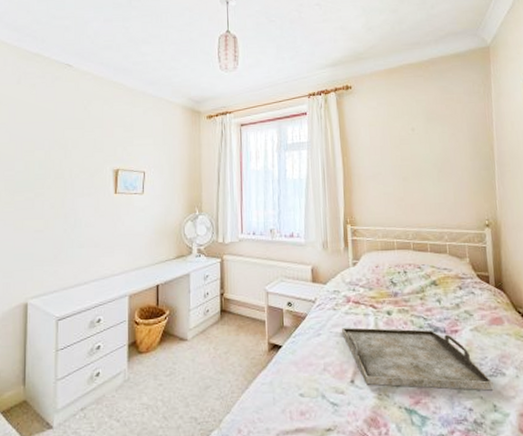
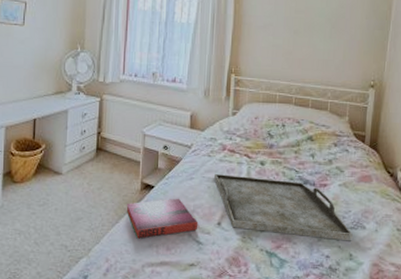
hardback book: none [255,356,331,405] -> present [126,198,198,239]

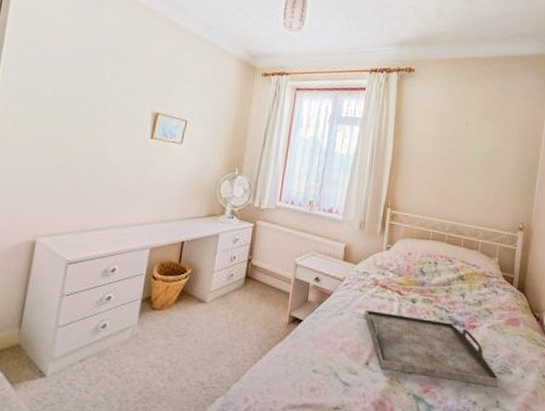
hardback book: present [126,198,198,239] -> none [271,334,346,378]

